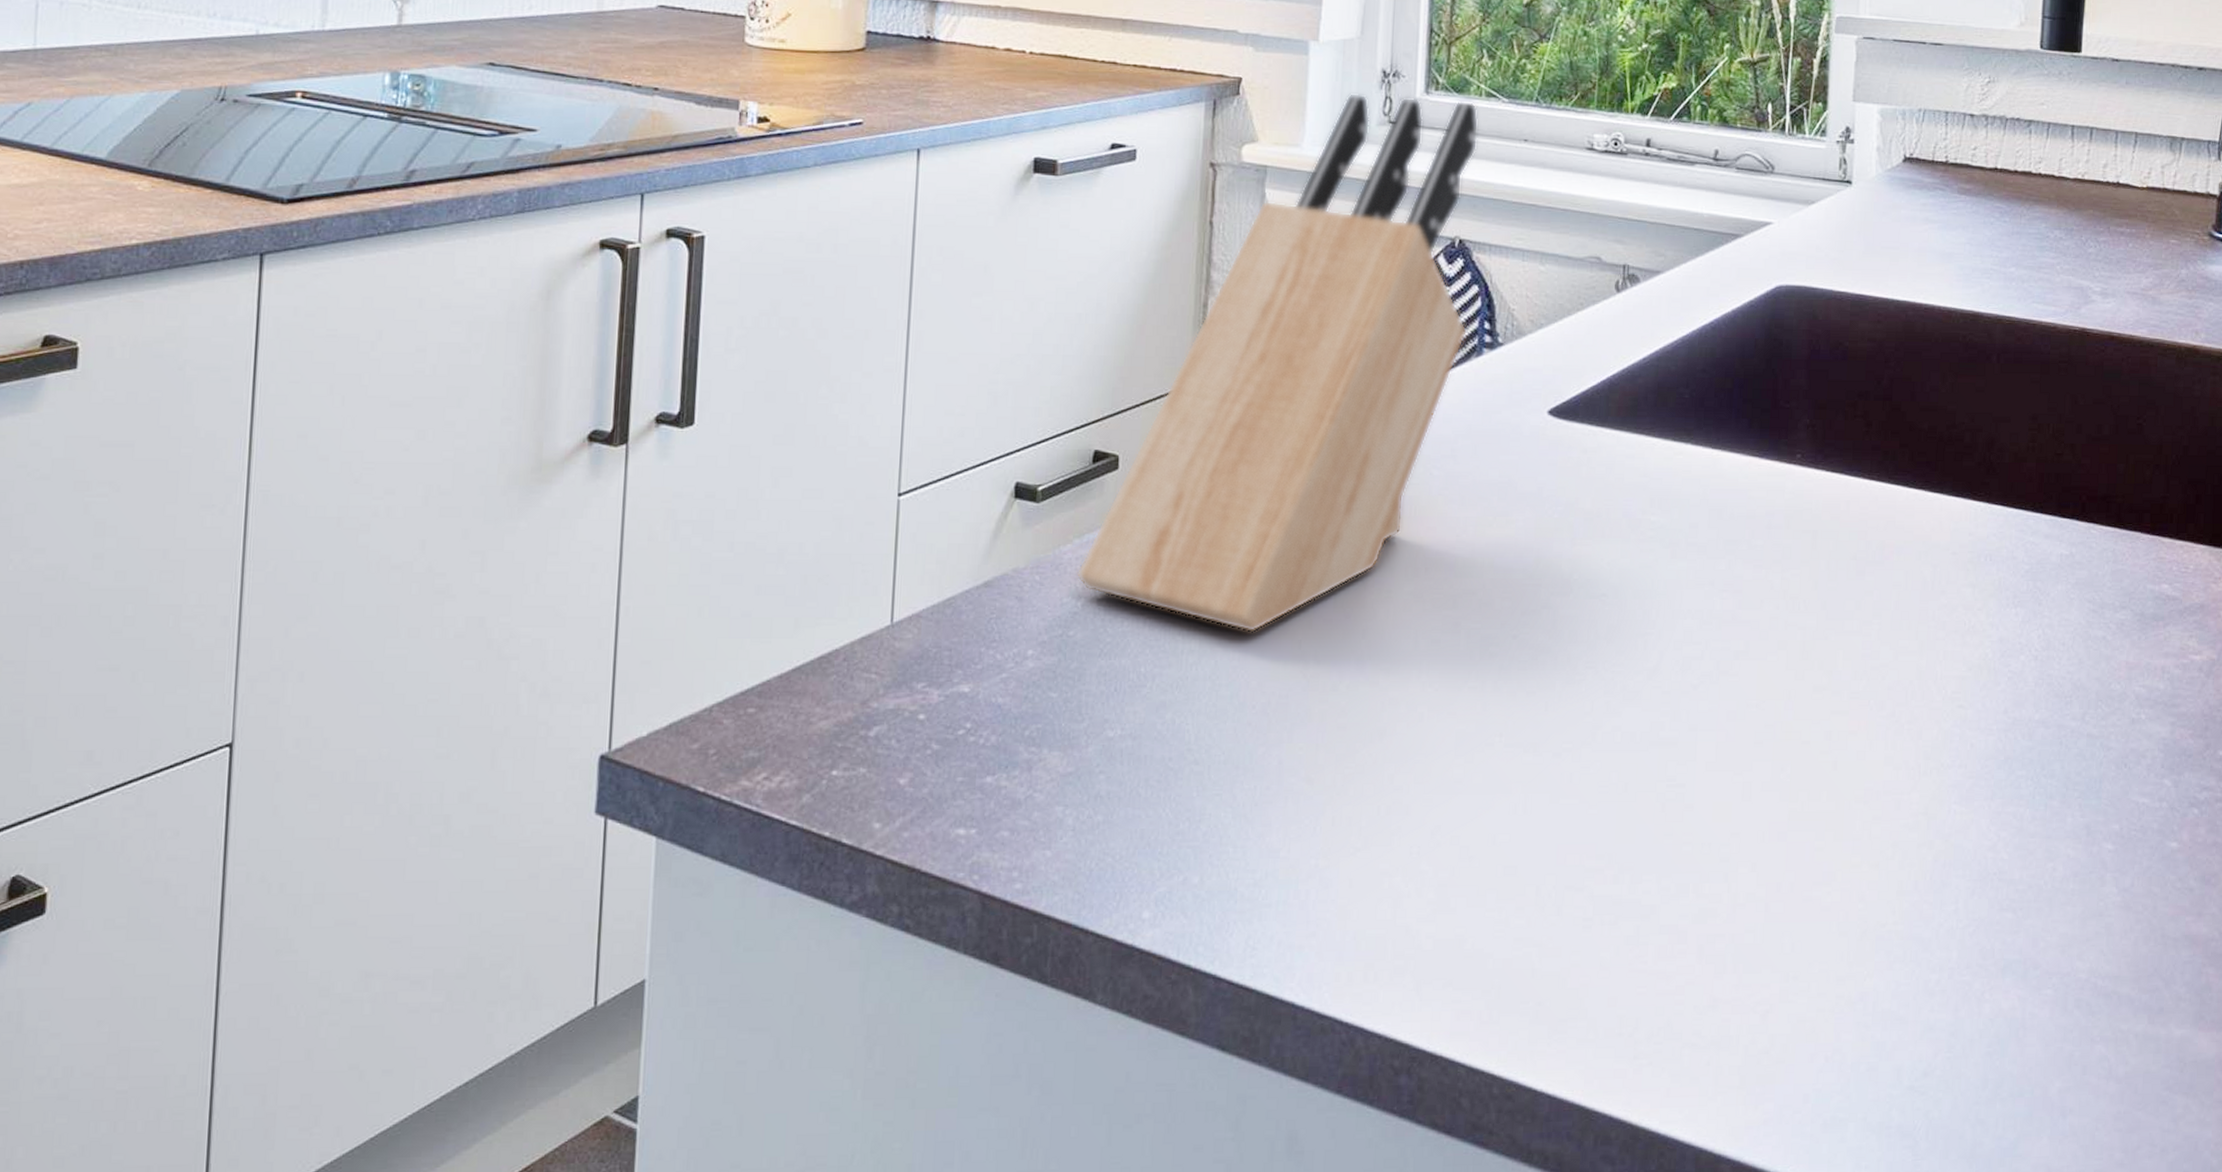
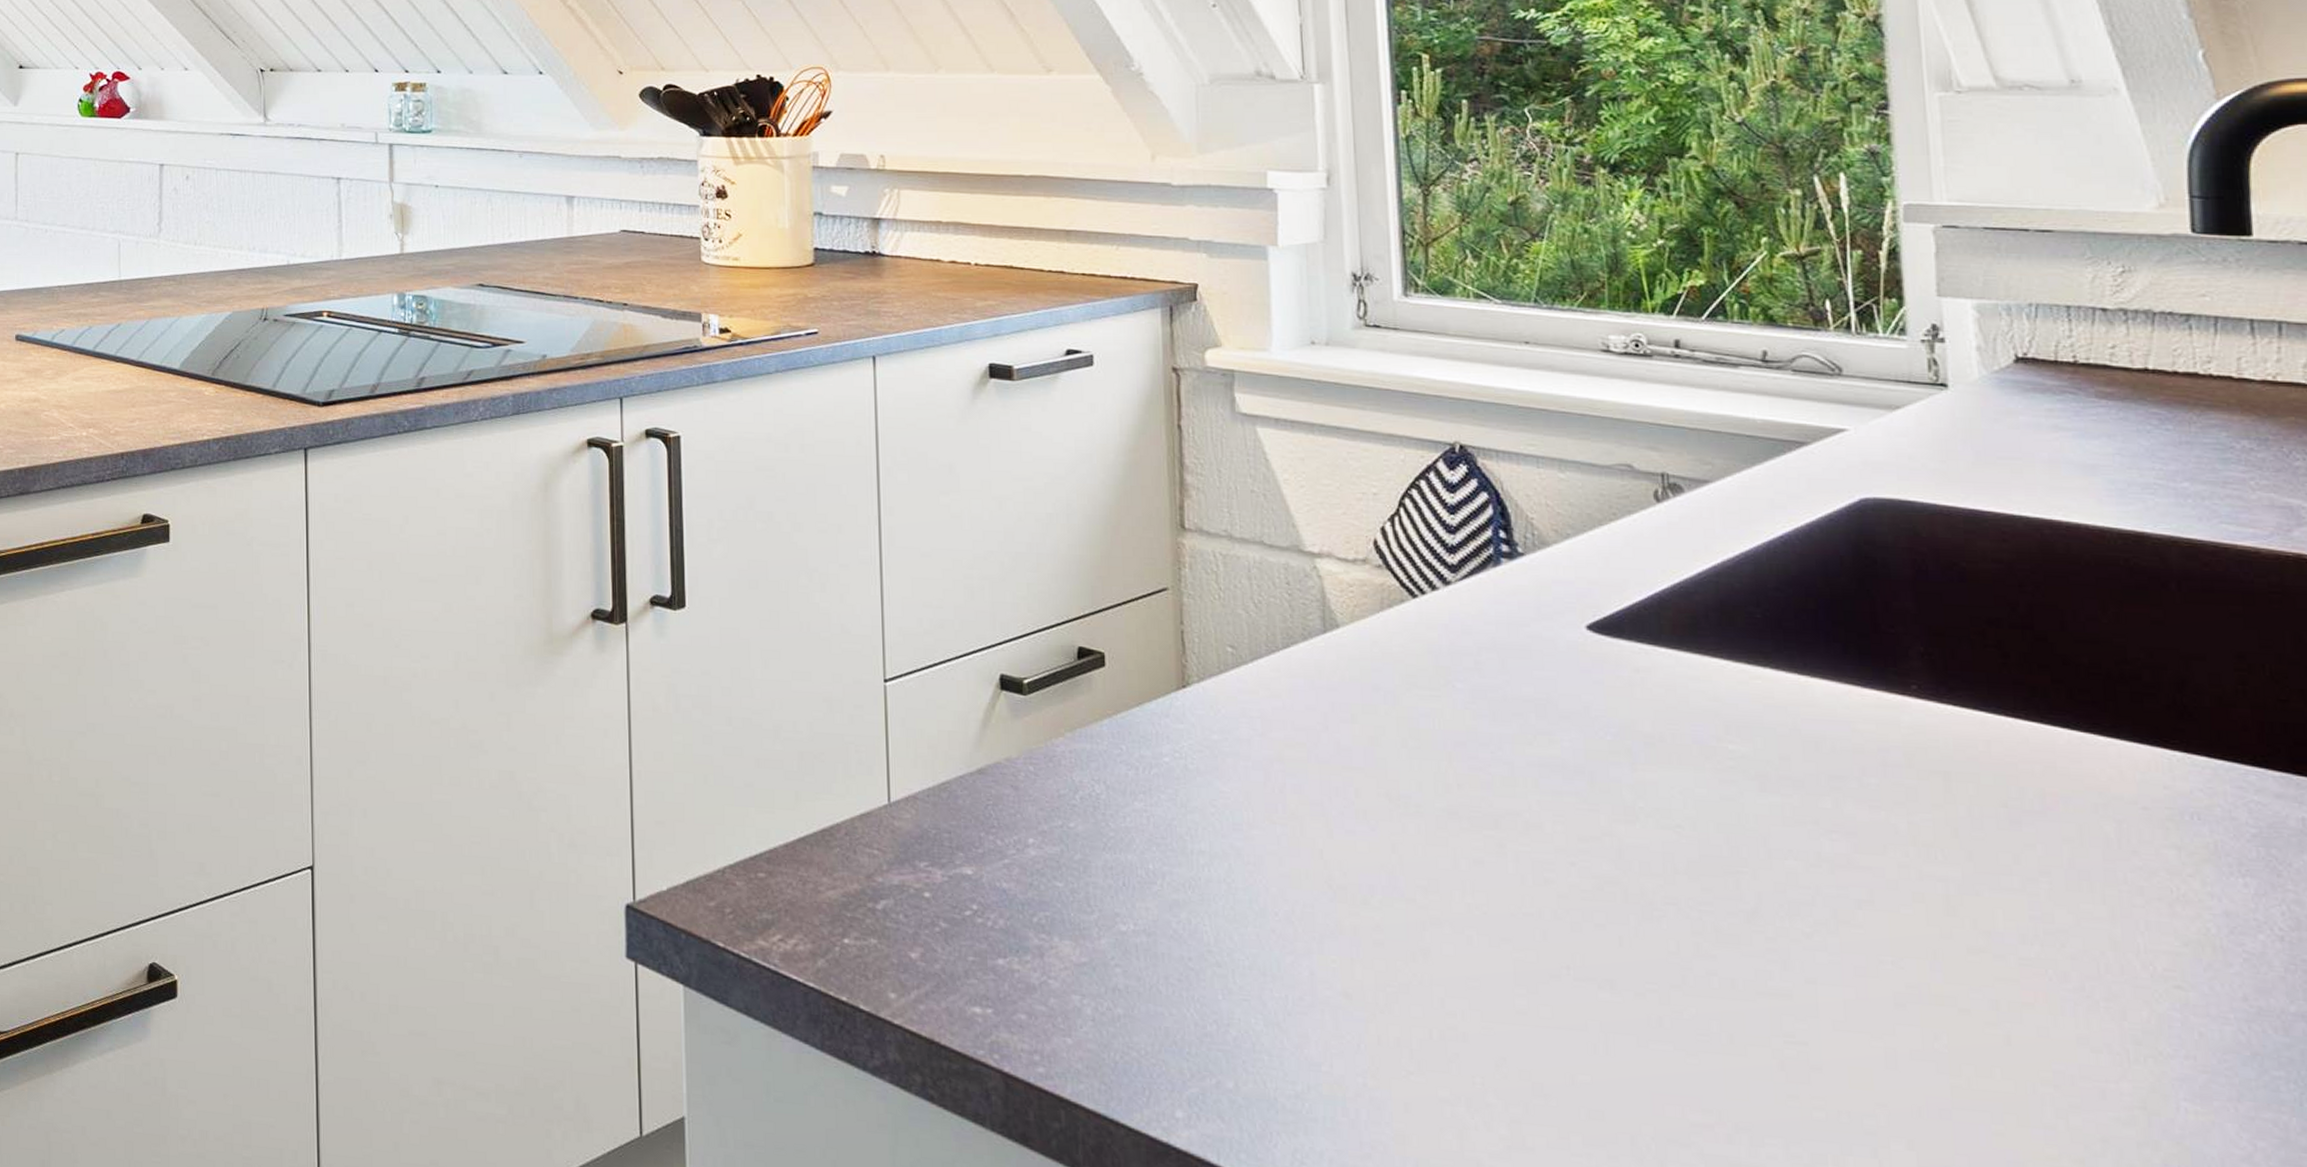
knife block: present [1076,92,1479,633] -> none [1071,296,1479,839]

